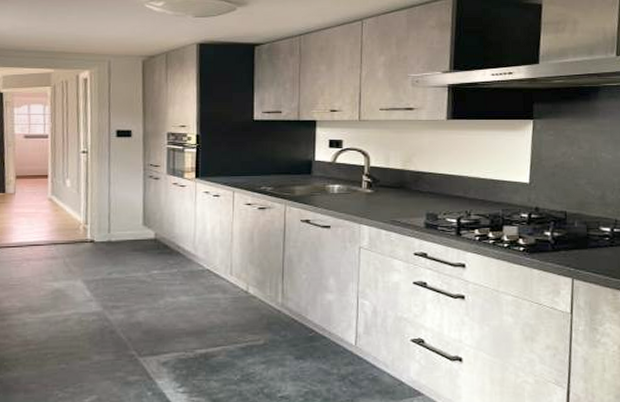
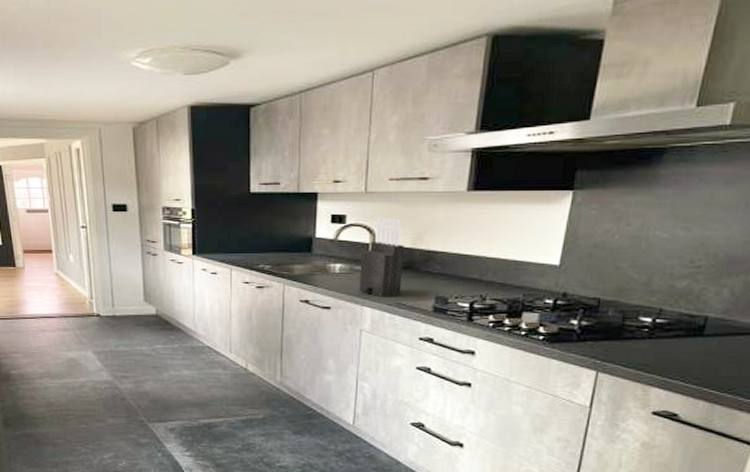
knife block: none [357,142,396,215] -> present [359,217,404,297]

